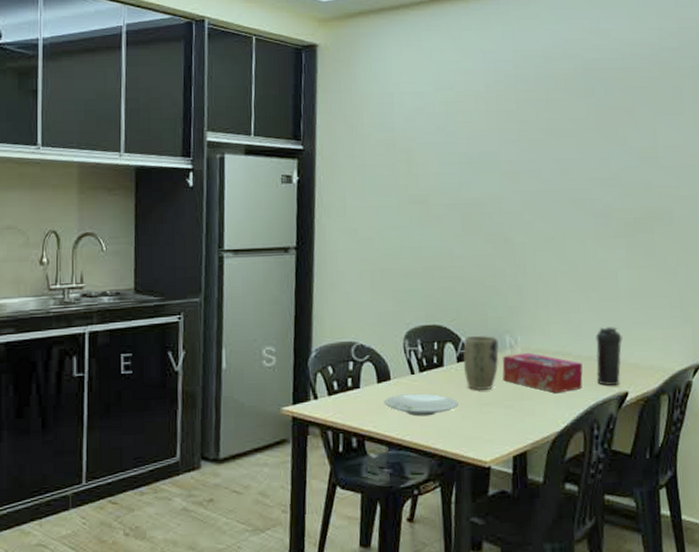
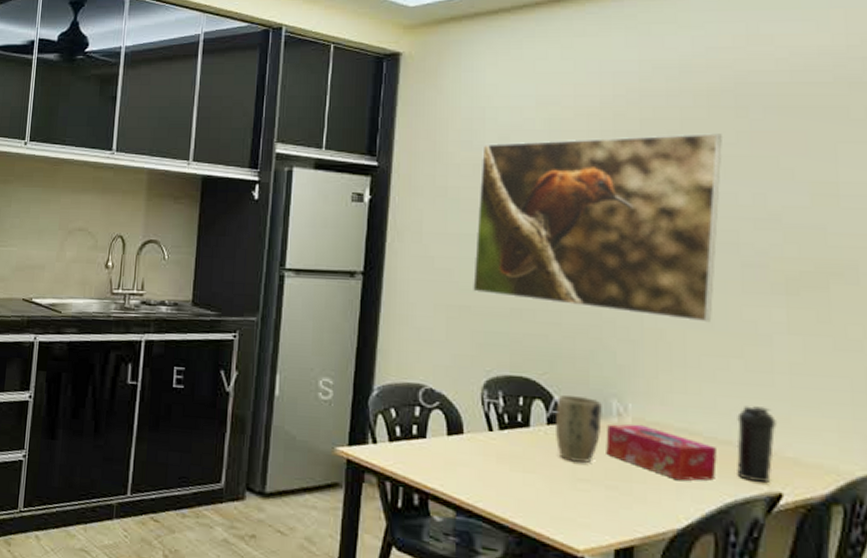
plate: present [384,393,458,417] -> none [454,452,546,483]
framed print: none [391,111,577,265] -> present [473,133,722,323]

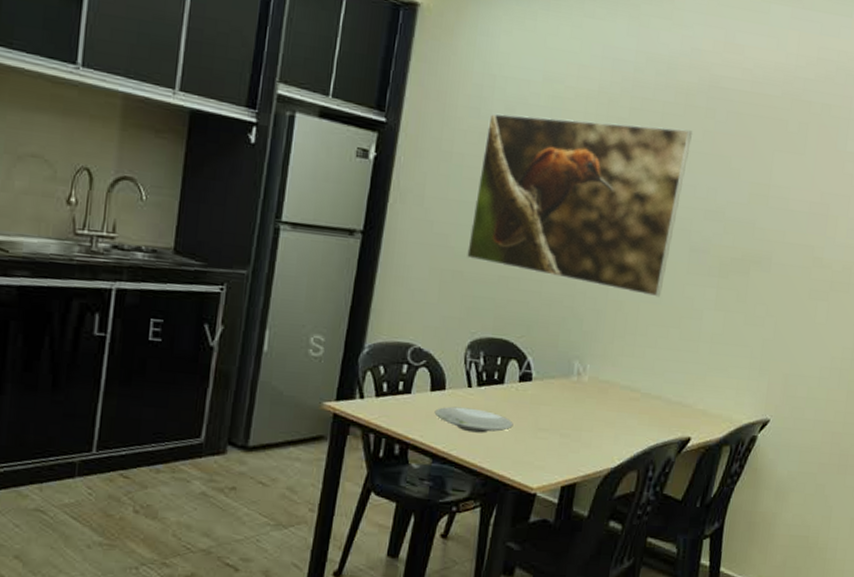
plate: none [454,452,546,483] -> present [434,406,513,433]
plant pot: present [554,394,602,463] -> none [525,355,566,415]
tissue box: present [606,424,717,481] -> none [564,382,649,429]
water bottle: present [736,406,777,483] -> none [661,368,695,429]

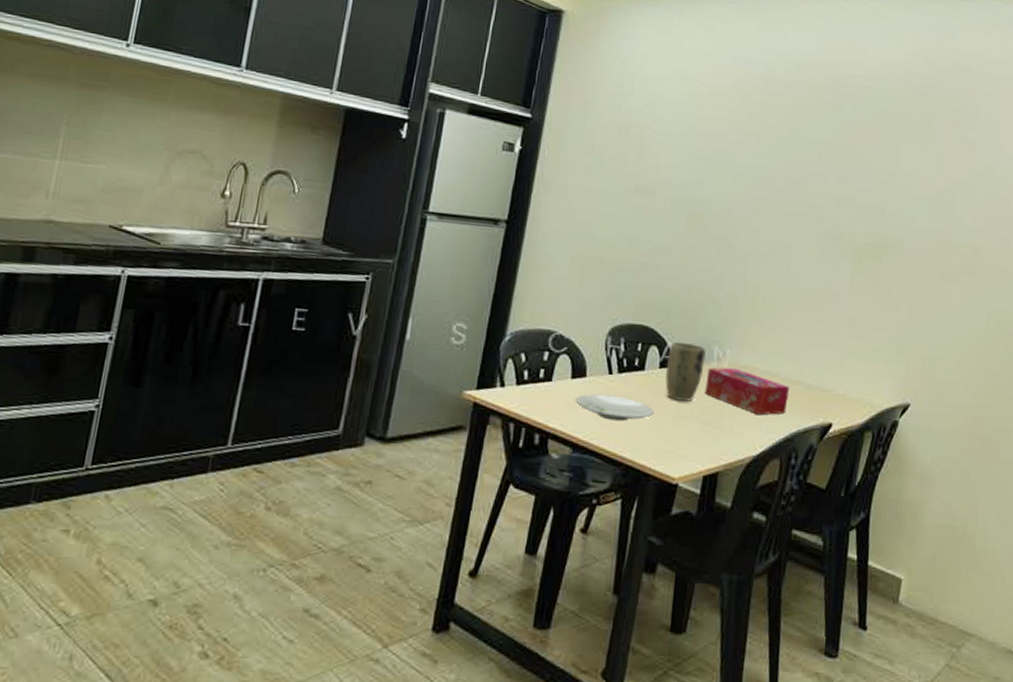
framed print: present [467,113,692,298] -> none [608,108,821,282]
plant pot: none [525,355,566,415] -> present [665,341,706,402]
tissue box: none [564,382,649,429] -> present [705,367,789,416]

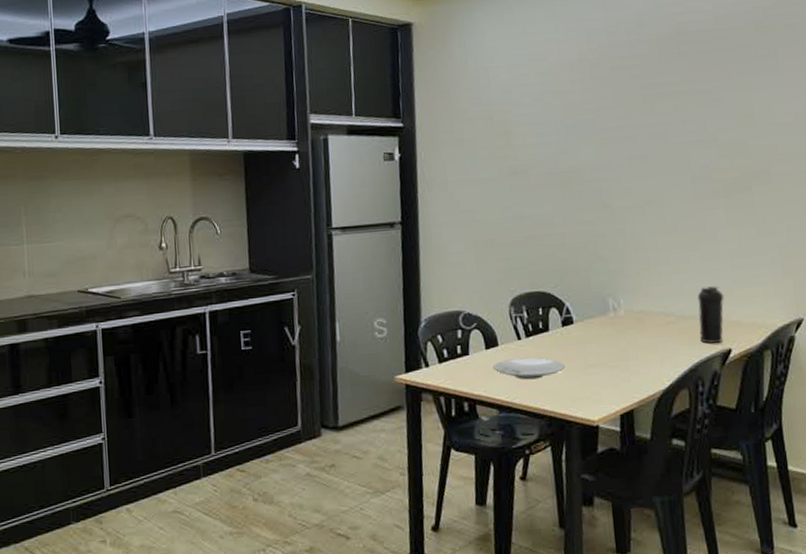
plant pot: present [665,341,706,402] -> none [567,299,603,354]
tissue box: present [705,367,789,416] -> none [606,314,686,353]
water bottle: none [802,352,834,415] -> present [697,286,724,344]

